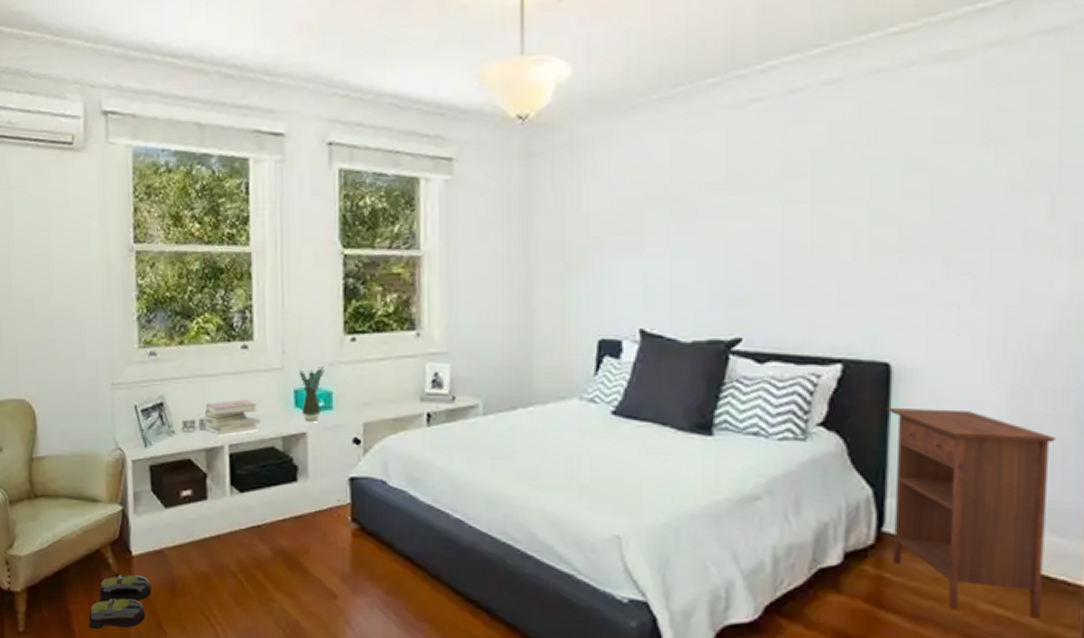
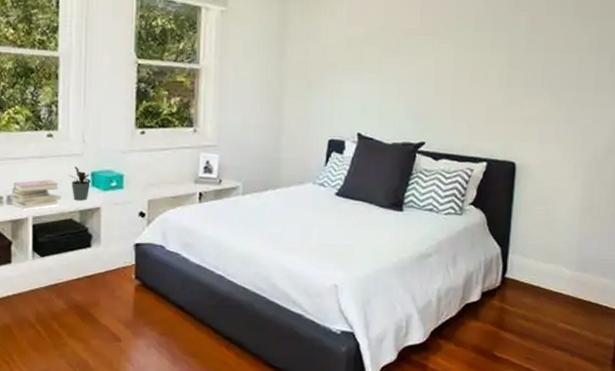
potted plant: none [268,383,296,425] -> present [69,166,93,201]
vase: present [298,367,325,423] -> none [96,154,118,199]
nightstand: present [886,407,1057,618] -> none [511,192,607,331]

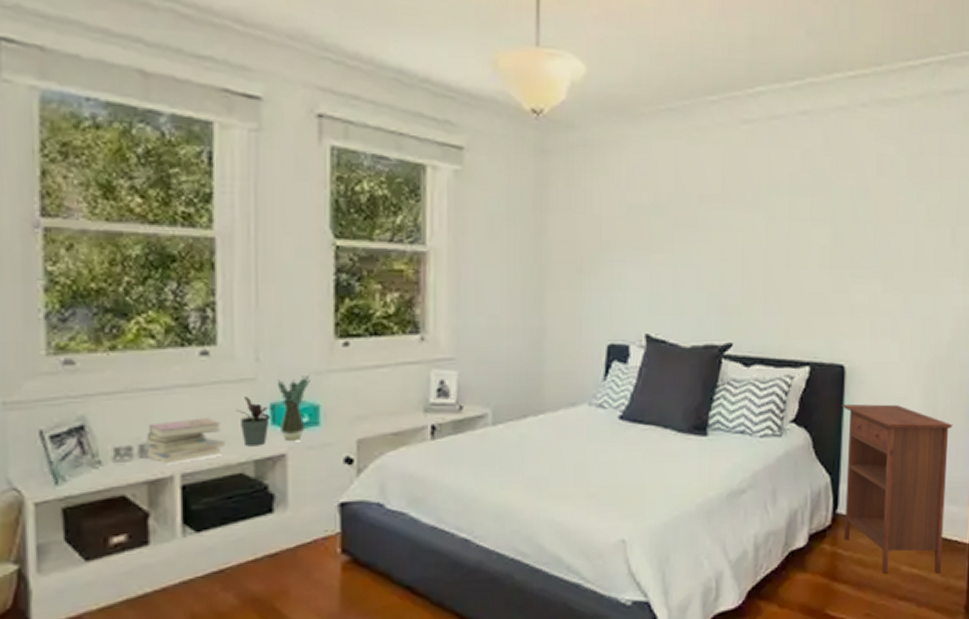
vase: none [96,154,118,199] -> present [277,376,310,442]
nightstand: none [511,192,607,331] -> present [841,403,953,574]

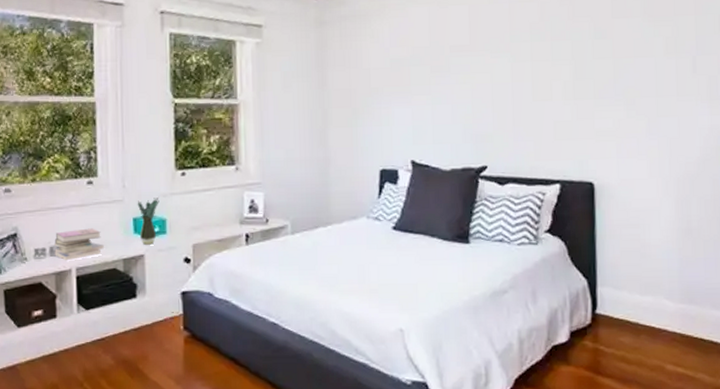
potted plant: present [235,397,273,447] -> none [110,213,135,249]
nightstand: present [841,403,953,574] -> none [593,216,710,374]

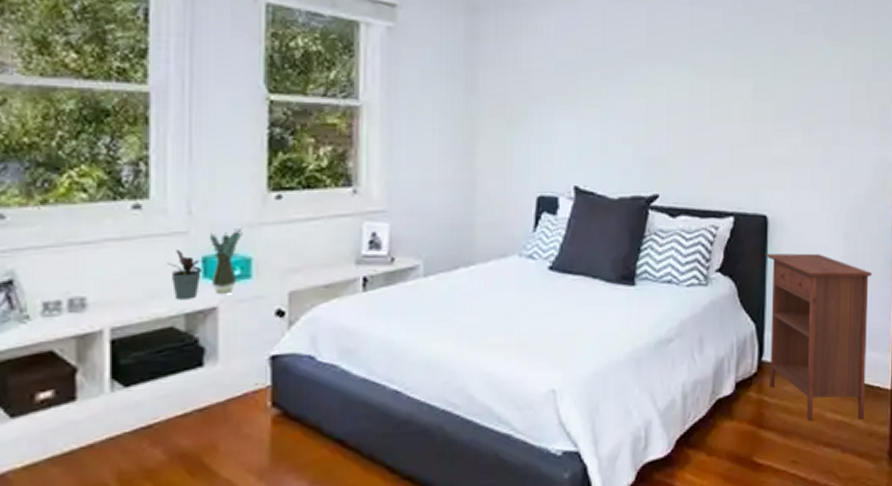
books: present [54,228,104,261] -> none [76,271,156,319]
potted plant: none [110,213,135,249] -> present [167,250,205,300]
nightstand: none [593,216,710,374] -> present [765,253,873,420]

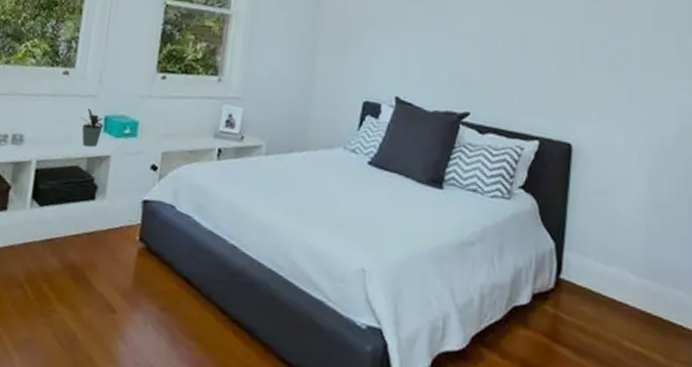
vase: present [209,229,243,295] -> none [109,98,135,147]
nightstand: present [765,253,873,420] -> none [566,178,678,355]

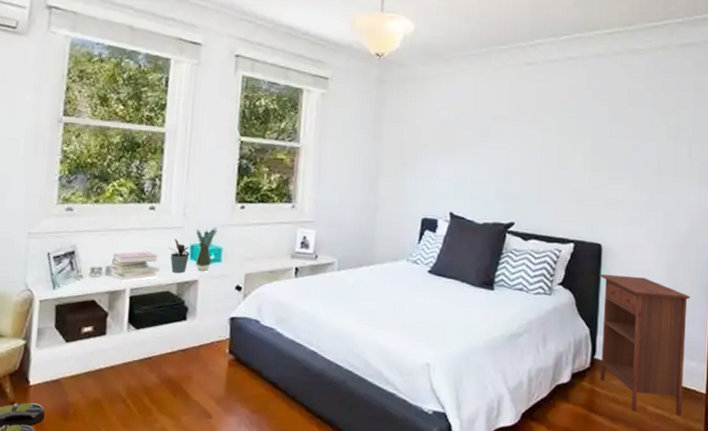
books: none [16,119,70,152] -> present [110,251,160,281]
vase: none [109,98,135,147] -> present [196,227,218,272]
nightstand: none [566,178,678,355] -> present [599,273,691,416]

